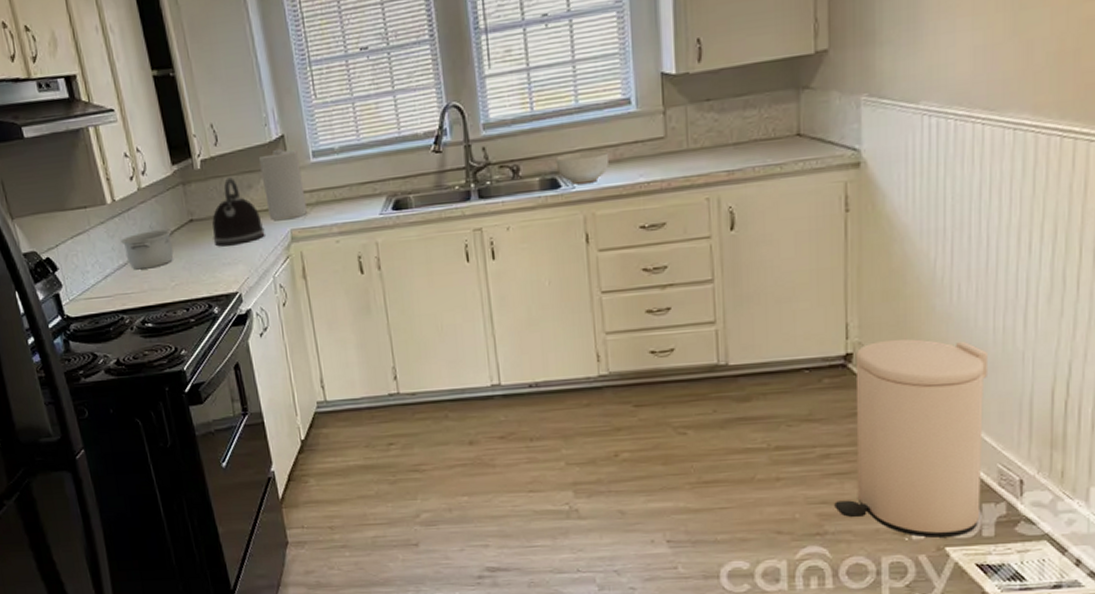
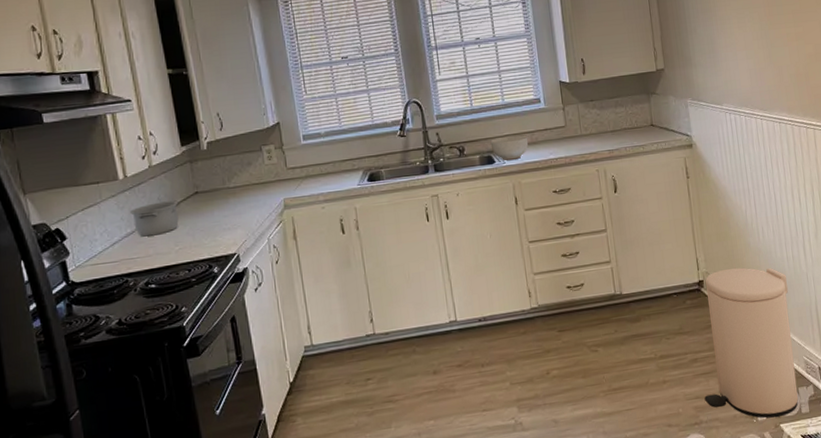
kettle: present [212,177,265,247] -> none [215,156,262,215]
paper towel holder: present [259,148,307,221] -> none [258,133,298,192]

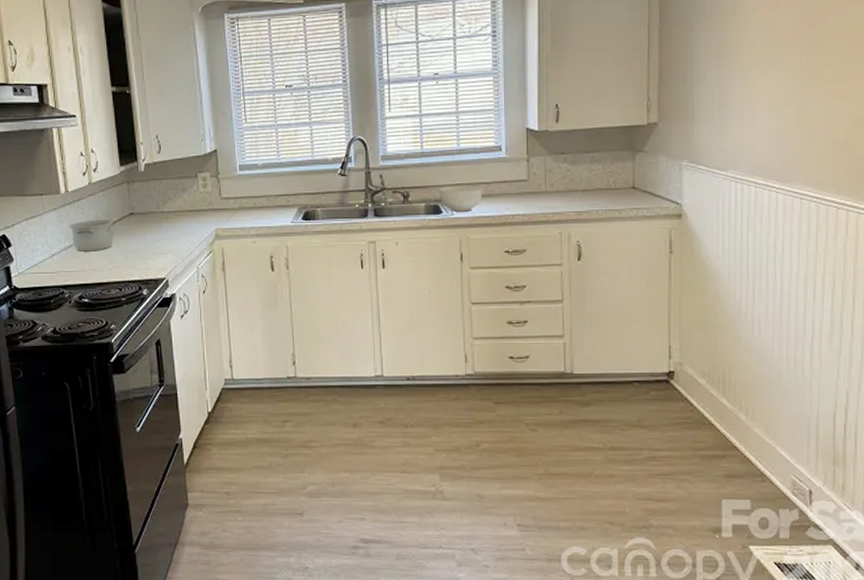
pedal bin: present [704,267,799,418] -> none [658,362,782,537]

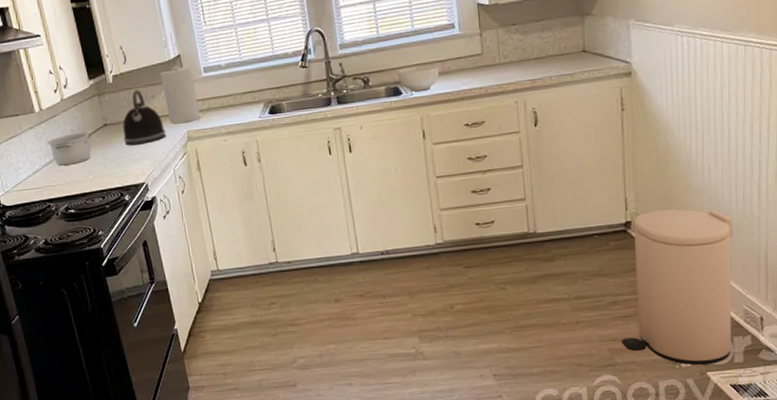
kettle: none [149,181,193,238] -> present [122,89,166,146]
paper towel holder: none [195,160,230,221] -> present [160,65,200,125]
pedal bin: none [658,362,782,537] -> present [622,209,733,365]

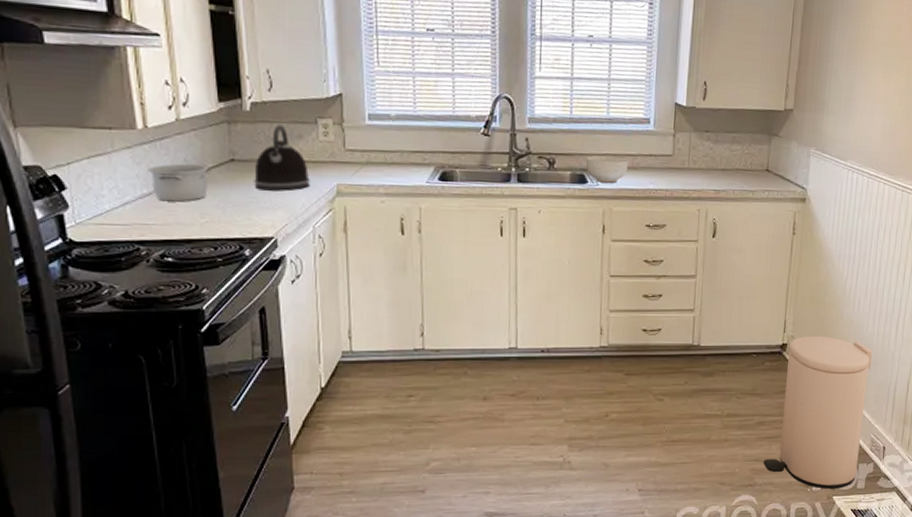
paper towel holder: present [160,65,200,125] -> none [314,105,356,175]

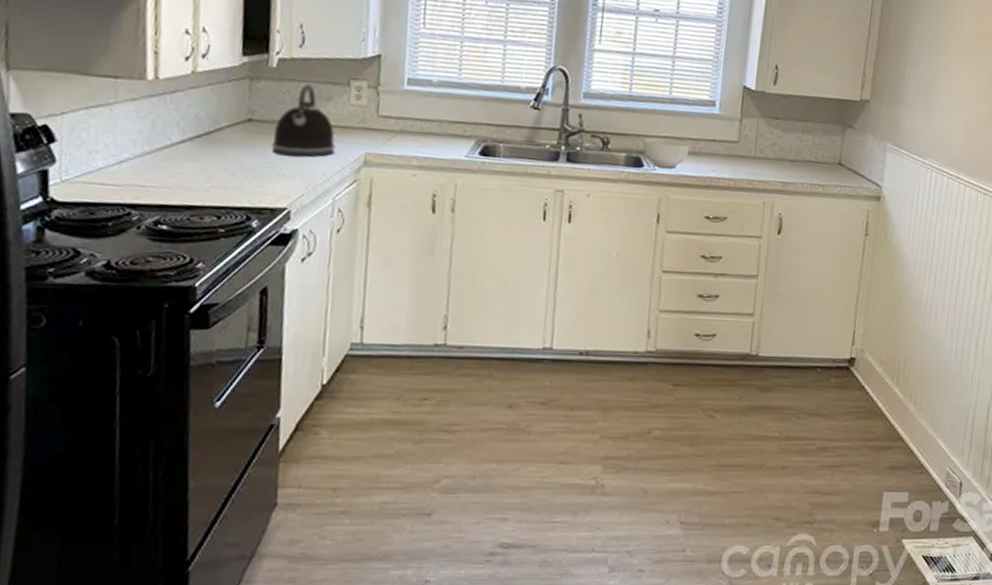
cooking pot: present [148,163,209,202] -> none [153,120,223,163]
pedal bin: present [763,335,872,489] -> none [824,350,949,530]

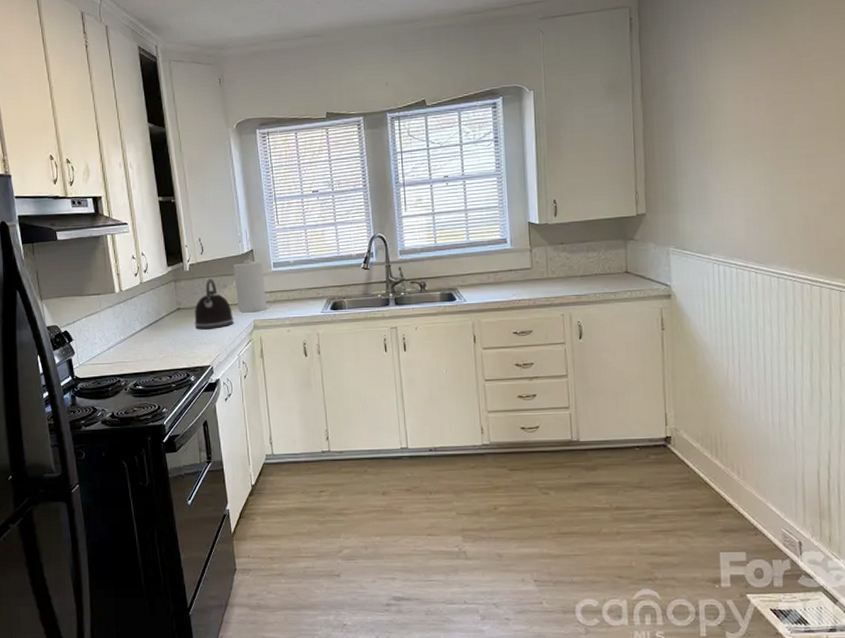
paper towel holder: none [344,67,392,143] -> present [234,259,267,313]
bowl: present [642,136,690,169] -> none [452,274,492,299]

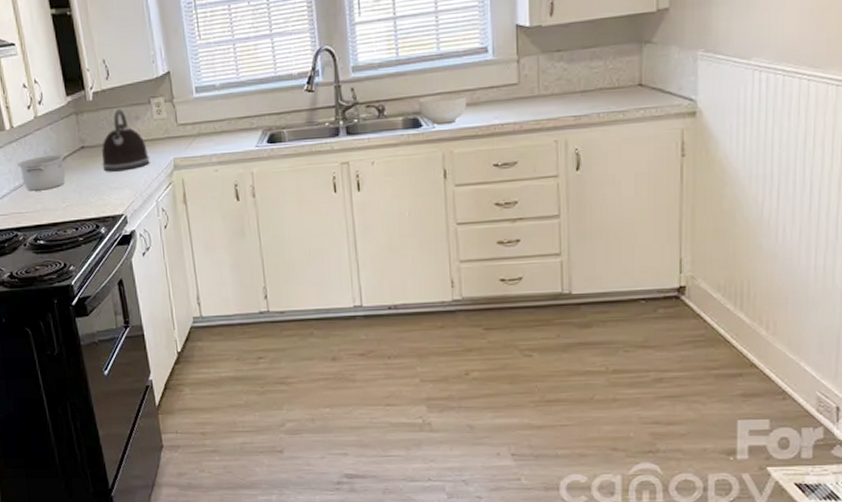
cooking pot: none [124,314,164,344] -> present [17,155,66,191]
paper towel holder: present [234,259,267,313] -> none [147,84,189,150]
bowl: none [452,274,492,299] -> present [417,92,467,124]

